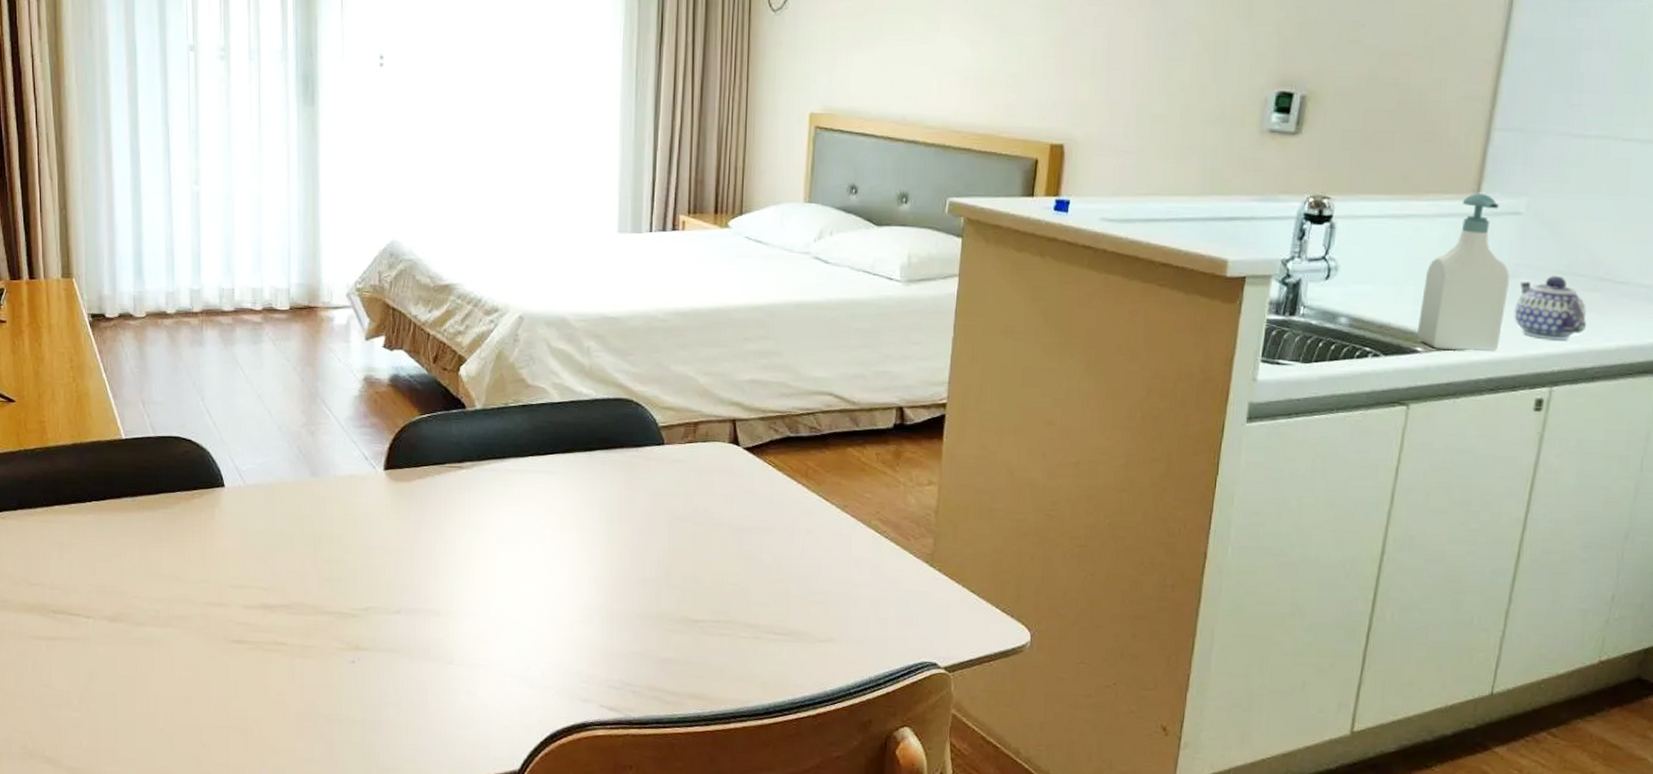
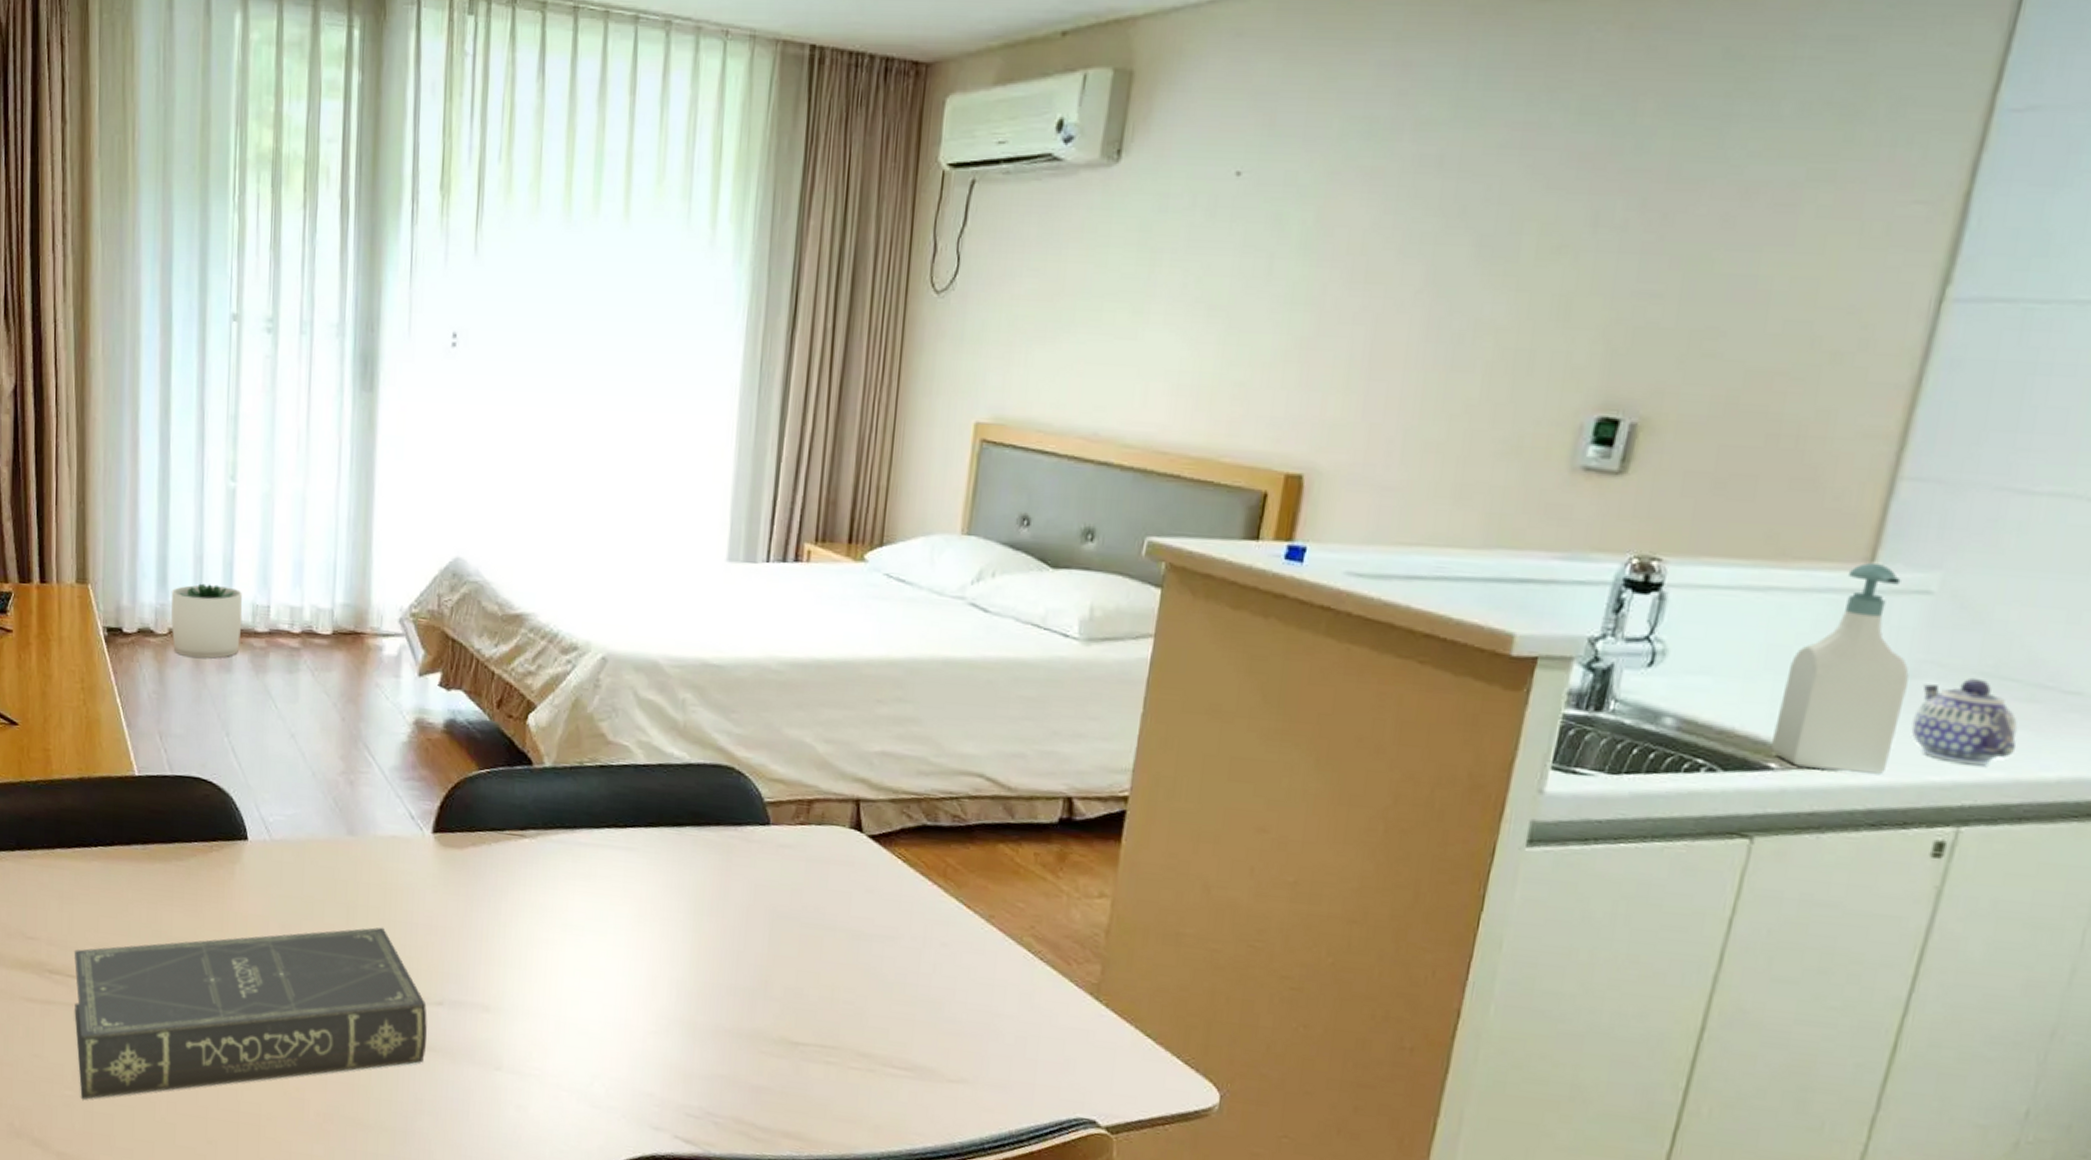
book: none [74,552,388,719] -> present [73,927,427,1099]
planter: none [147,272,211,336] -> present [171,583,243,659]

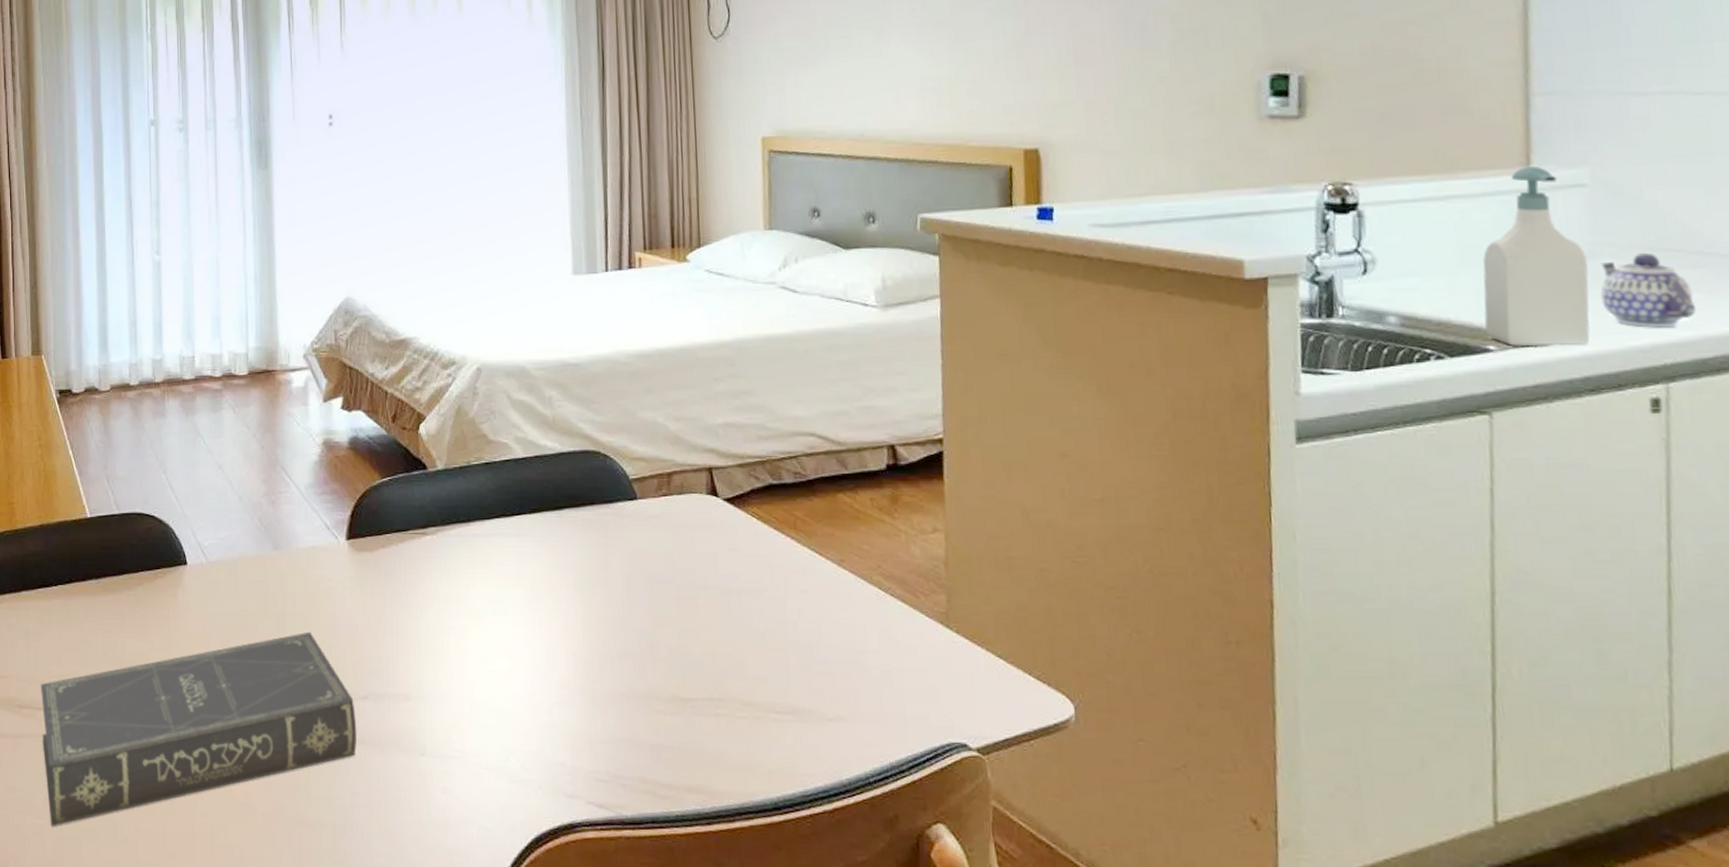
planter: present [171,583,243,659] -> none [111,343,172,408]

